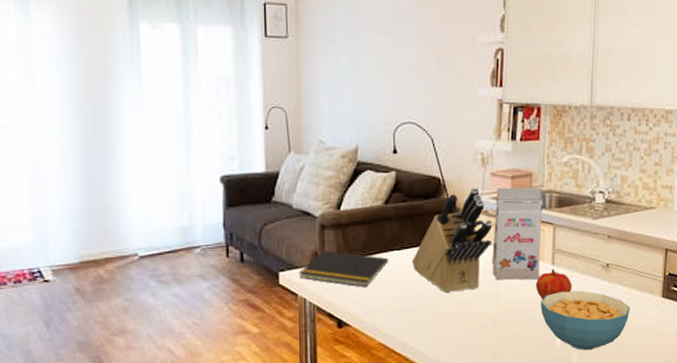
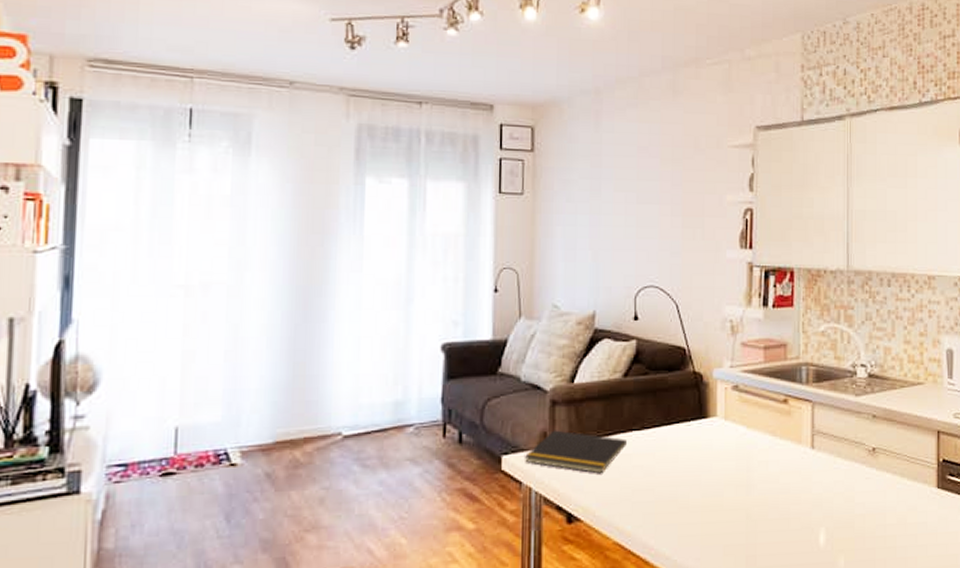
knife block: present [411,186,493,292] -> none [653,358,744,481]
gift box: present [492,187,543,280] -> none [744,359,799,467]
fruit: present [535,269,572,300] -> none [793,454,835,491]
cereal bowl: present [540,291,630,351] -> none [800,480,902,553]

